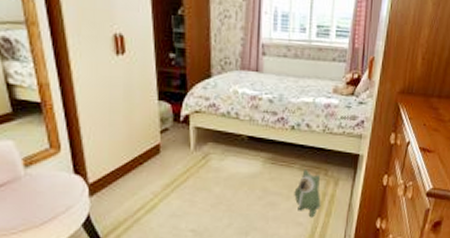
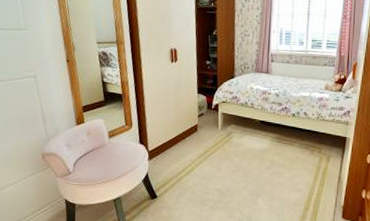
plush toy: present [294,169,321,218] -> none [295,147,316,186]

